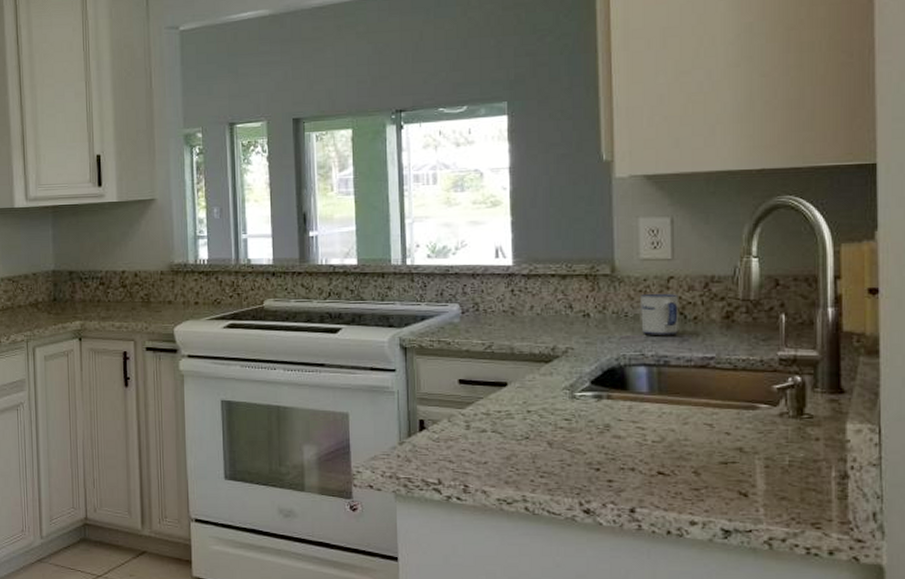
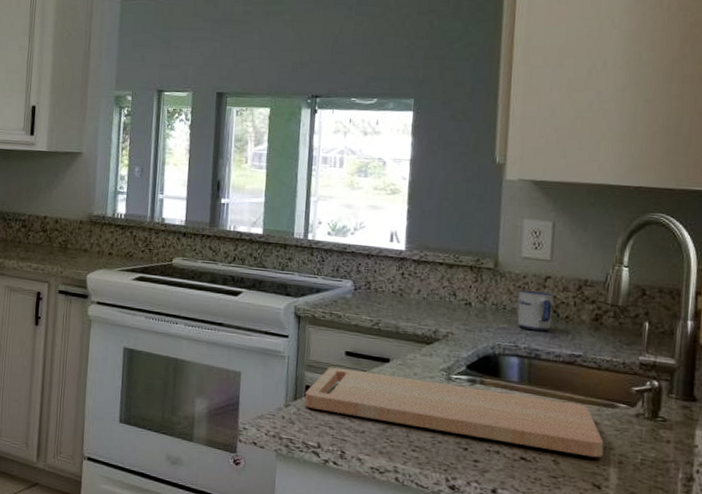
cutting board: none [419,397,747,465] -> present [304,367,604,458]

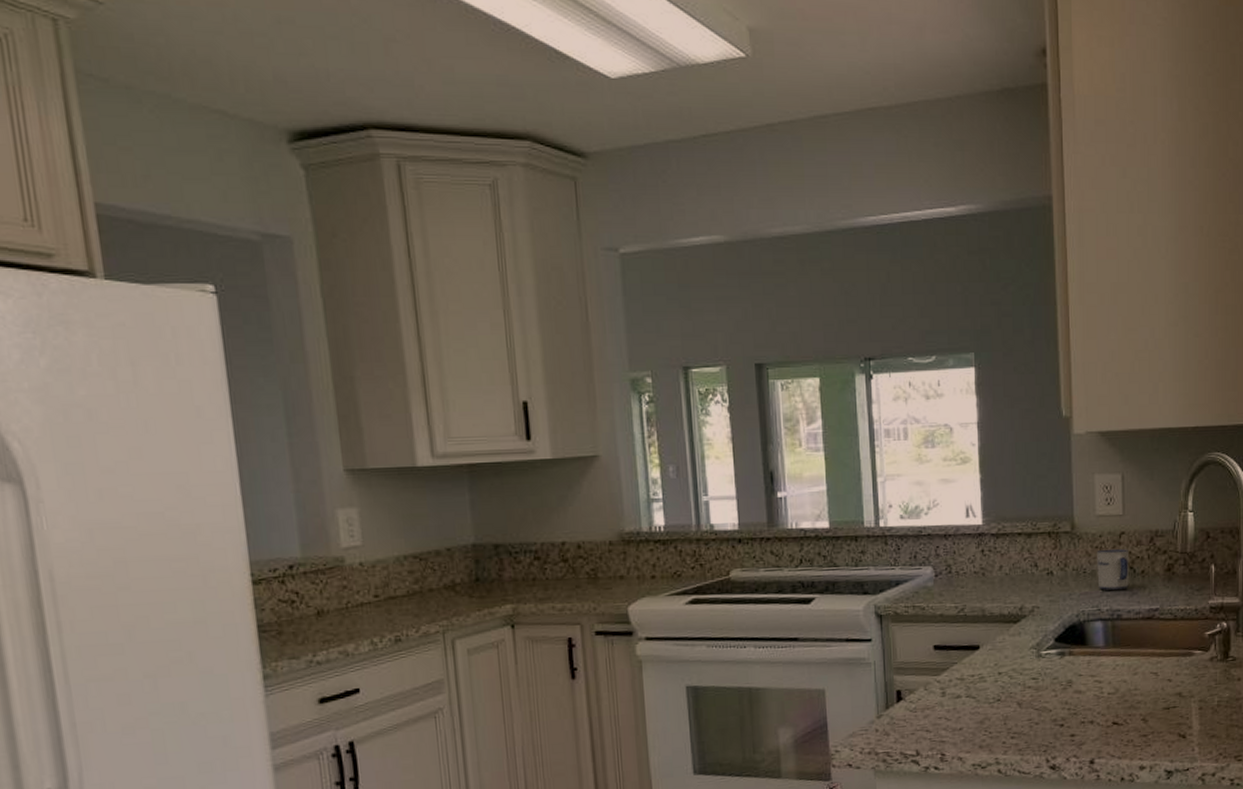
cutting board: present [304,367,604,458] -> none [896,658,1185,715]

